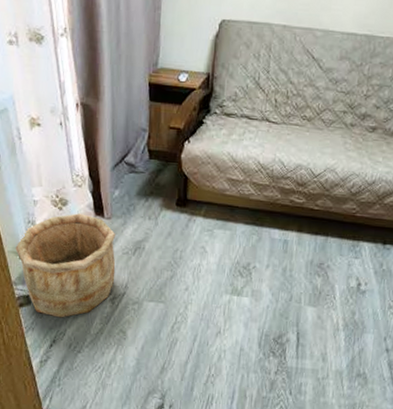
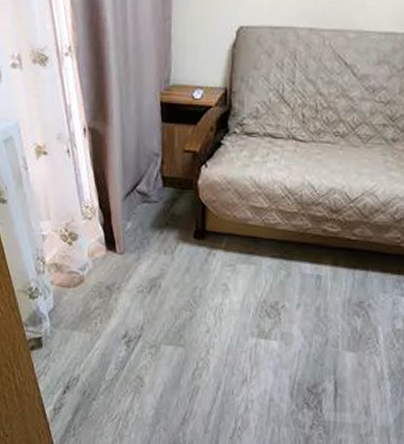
wooden bucket: present [15,213,116,318] -> none [25,248,130,363]

